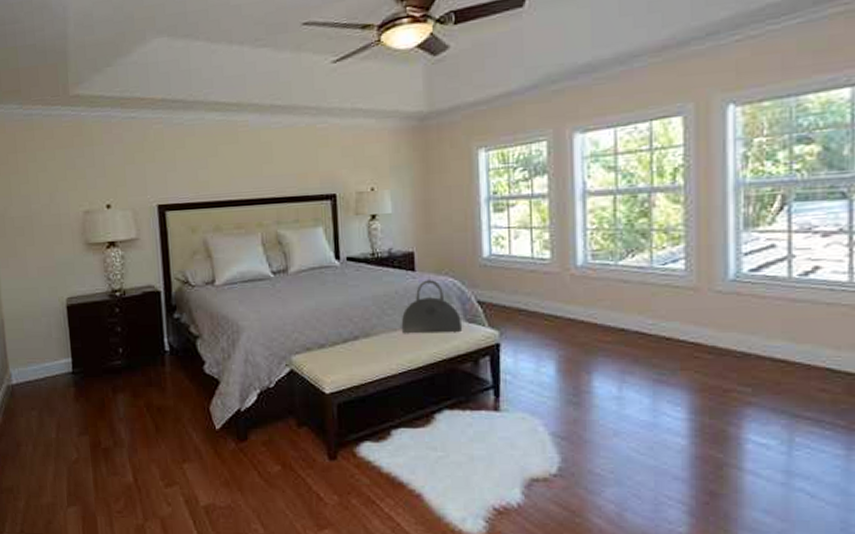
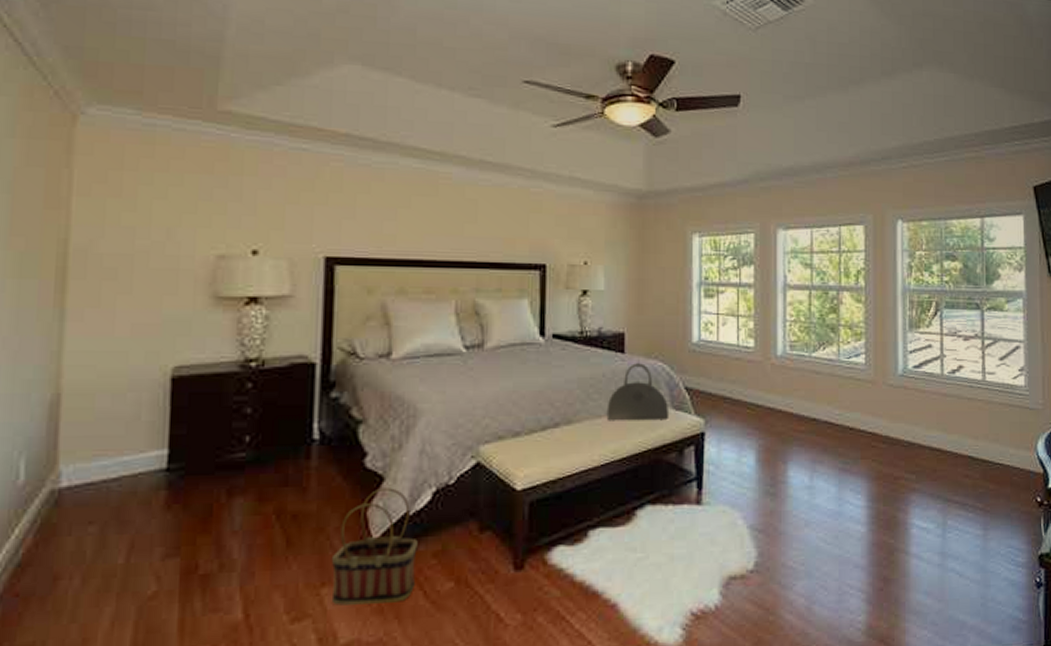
basket: none [187,389,251,478] -> present [331,488,418,605]

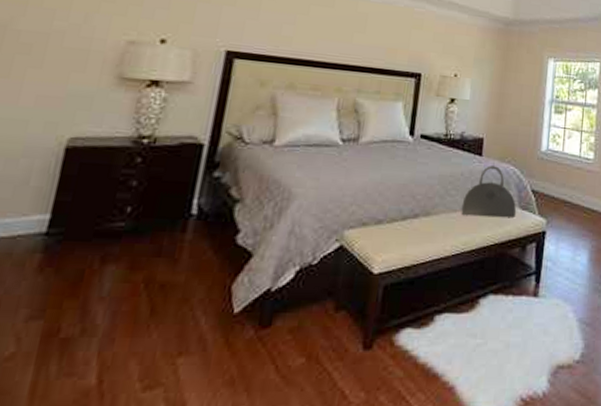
basket: present [331,488,418,605] -> none [185,264,276,376]

